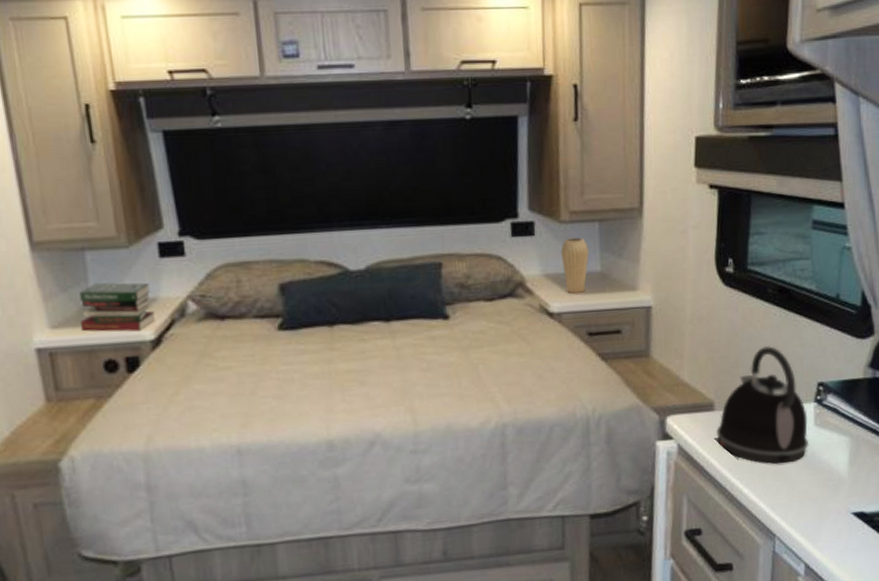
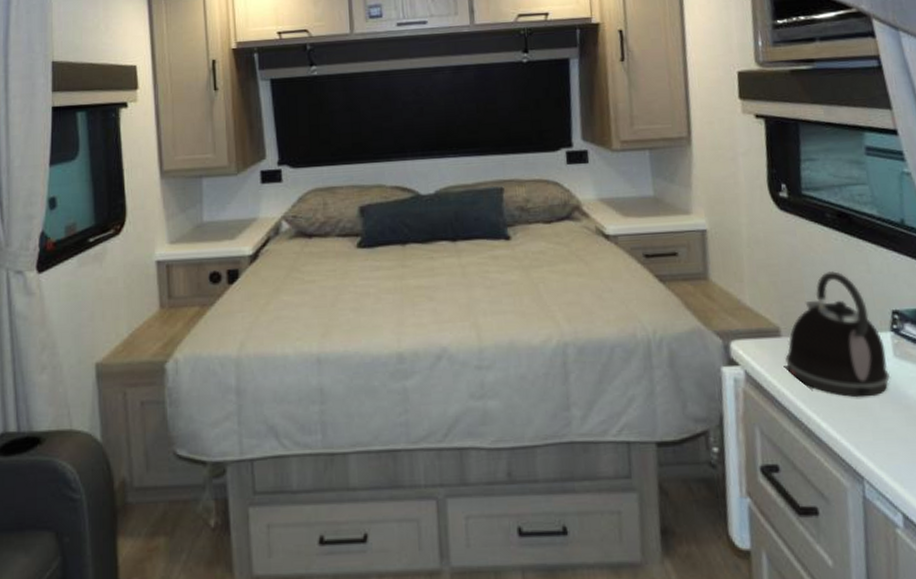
books: present [79,282,155,333] -> none [194,204,254,248]
vase: present [560,237,589,295] -> none [613,164,641,218]

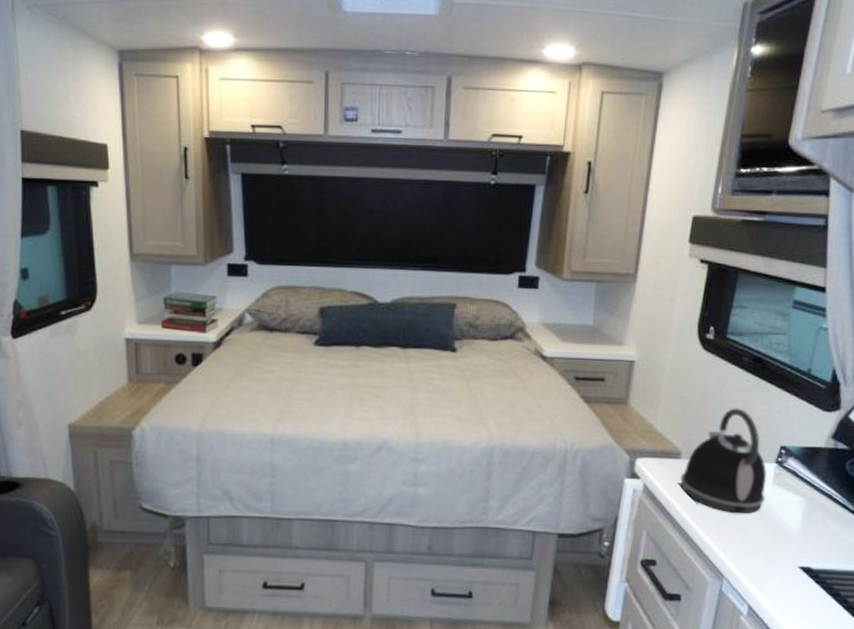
books: none [194,204,254,248] -> present [162,291,218,335]

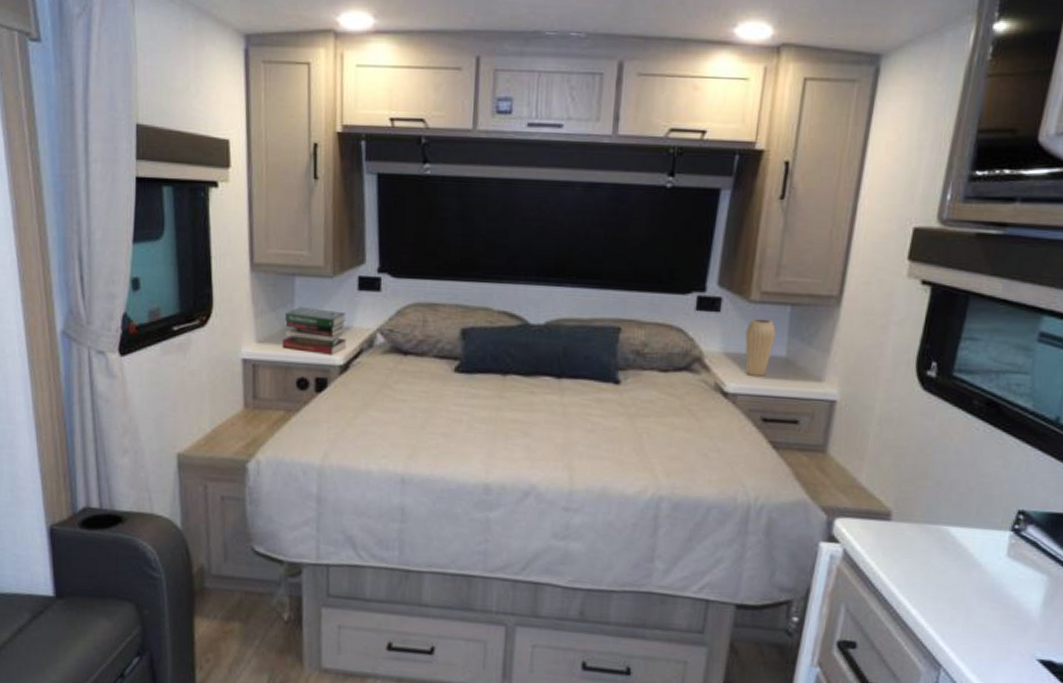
vase: none [559,294,584,343] -> present [745,318,776,378]
kettle: present [680,408,767,514] -> none [888,461,1000,592]

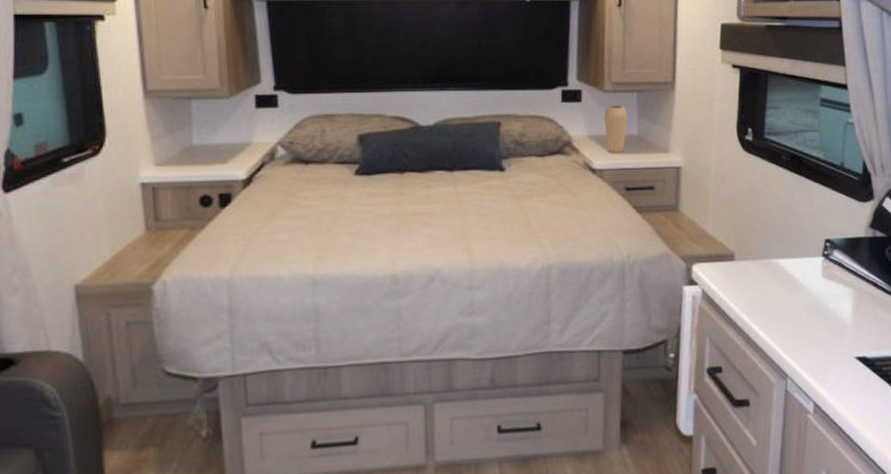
books: present [283,306,346,357] -> none [183,127,247,172]

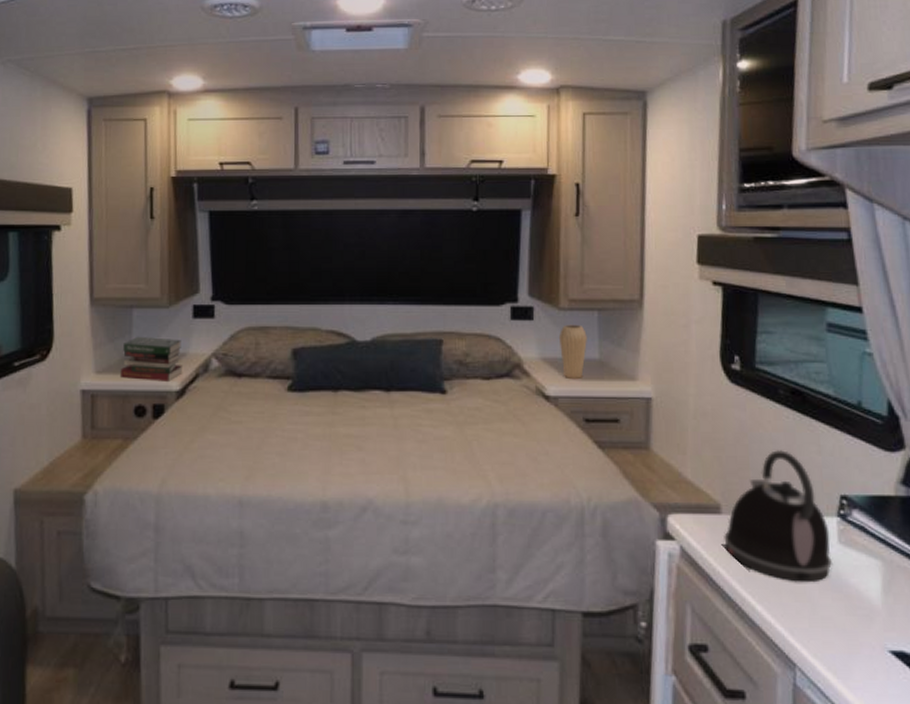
books: none [183,127,247,172] -> present [121,336,182,383]
kettle: none [736,205,818,311] -> present [724,450,834,583]

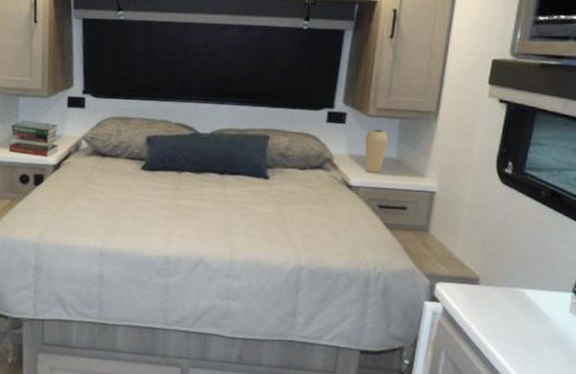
kettle: present [724,450,834,583] -> none [478,239,564,341]

